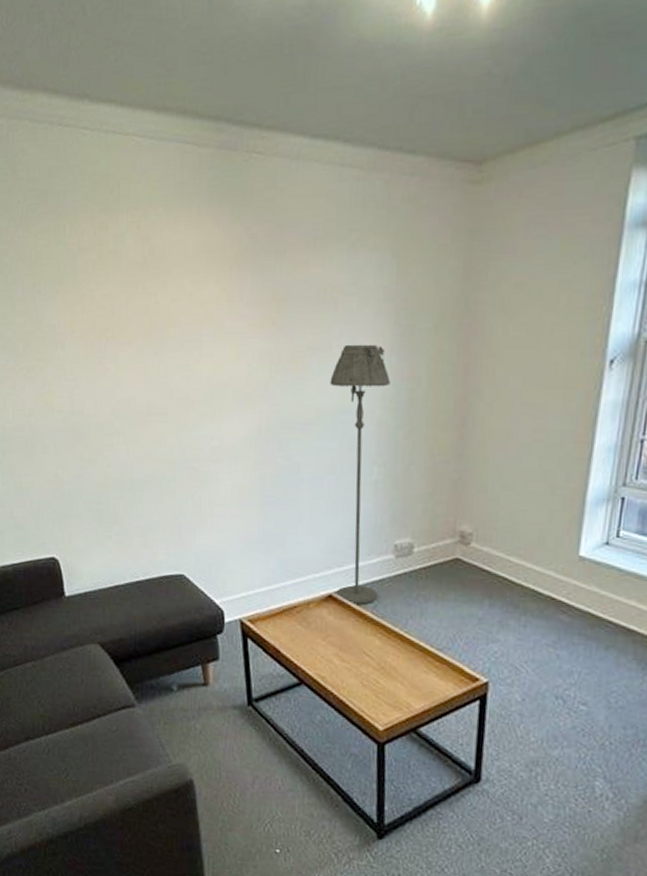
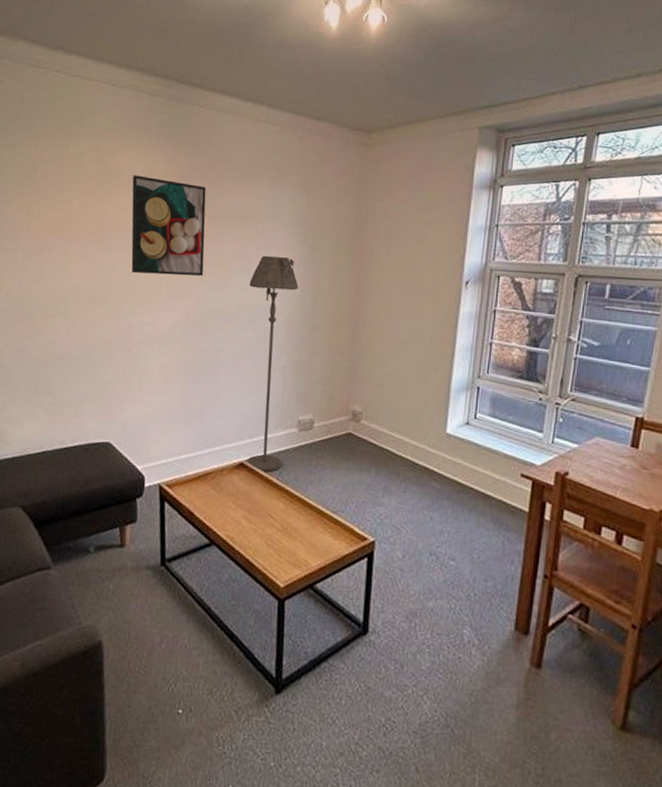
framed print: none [183,254,275,377] -> present [131,175,207,276]

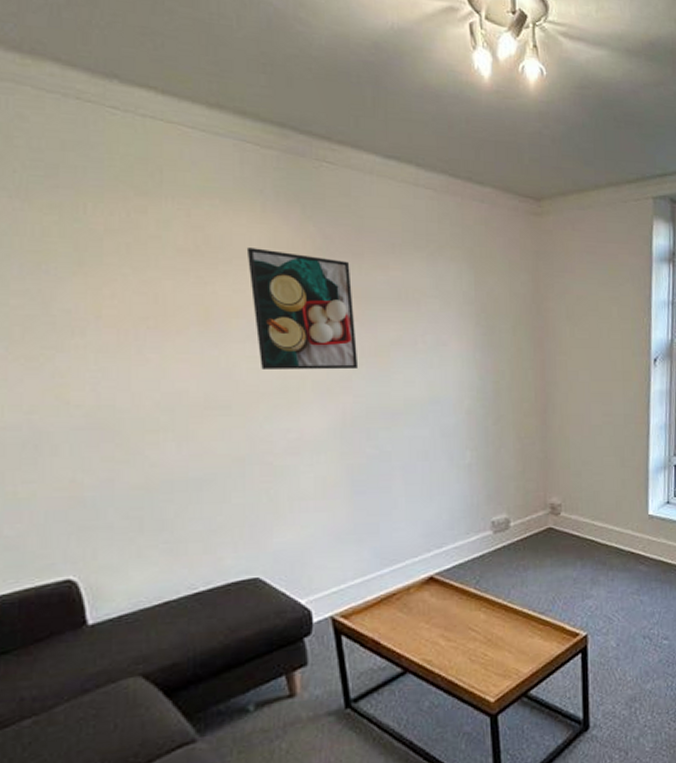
floor lamp: present [246,255,298,472] -> none [417,341,480,584]

